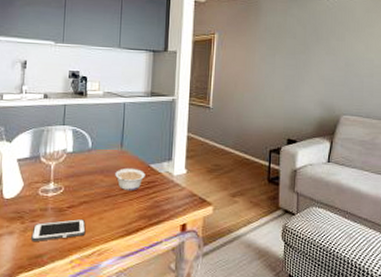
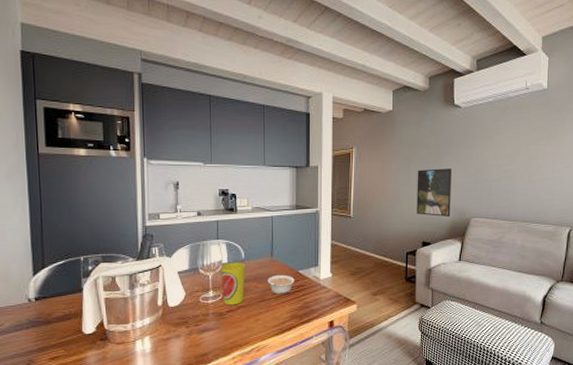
cell phone: present [31,219,86,241] -> none [196,321,244,342]
cup: none [64,151,92,200] -> present [220,262,246,306]
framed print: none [281,60,320,114] -> present [416,168,452,218]

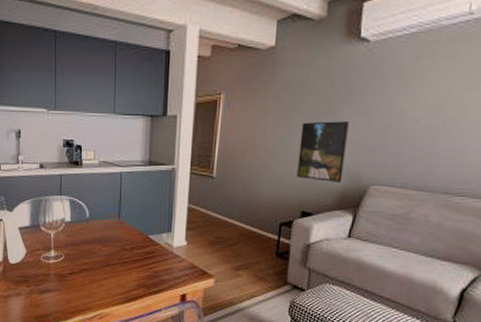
cup: present [220,262,246,306] -> none [63,221,90,268]
legume: present [267,274,295,294] -> none [113,238,144,260]

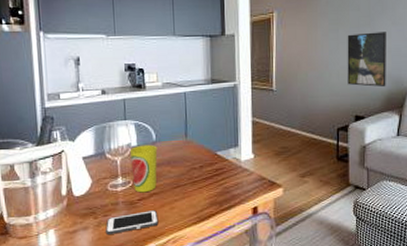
cell phone: none [37,285,87,303] -> present [106,210,159,234]
cup: none [63,221,90,268] -> present [129,144,158,193]

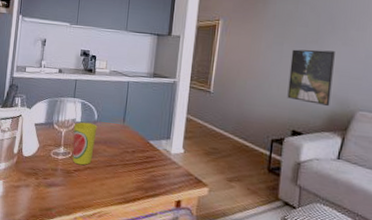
cell phone: present [106,210,159,234] -> none [43,180,89,198]

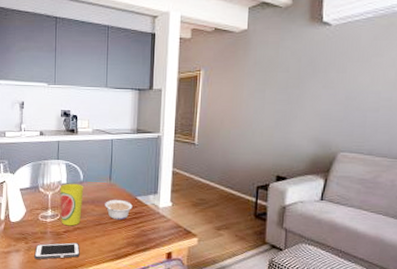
cell phone: none [43,180,89,198] -> present [34,242,80,259]
legume: none [117,141,145,163] -> present [105,199,133,220]
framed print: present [287,49,335,107] -> none [271,94,316,150]

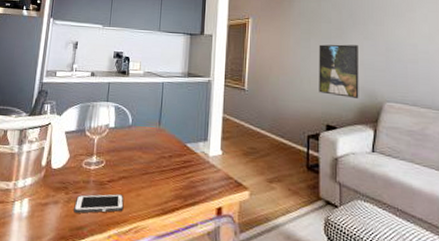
cup: present [59,183,84,226] -> none [106,127,132,175]
legume: present [105,199,133,220] -> none [153,145,182,169]
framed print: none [271,94,316,150] -> present [319,44,359,100]

